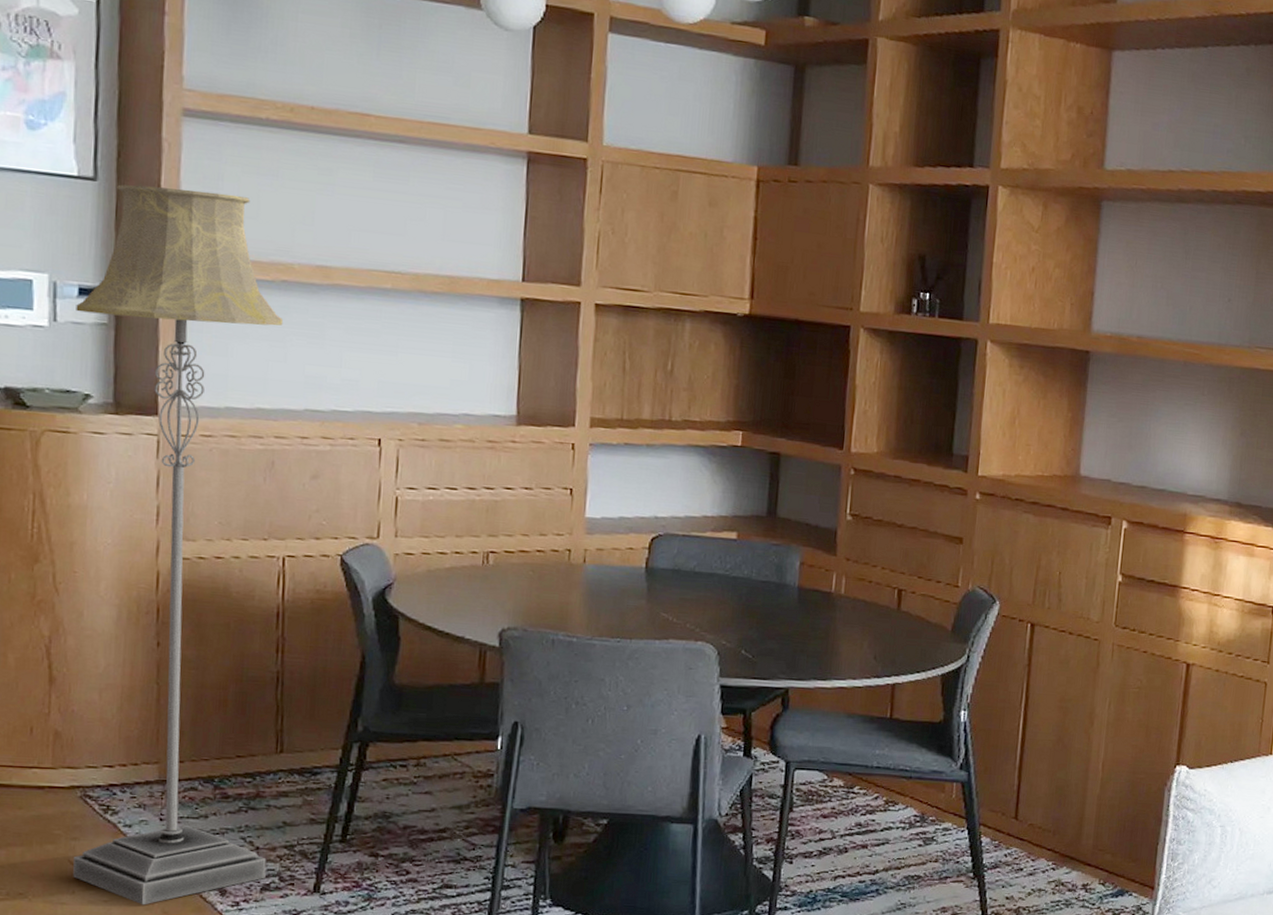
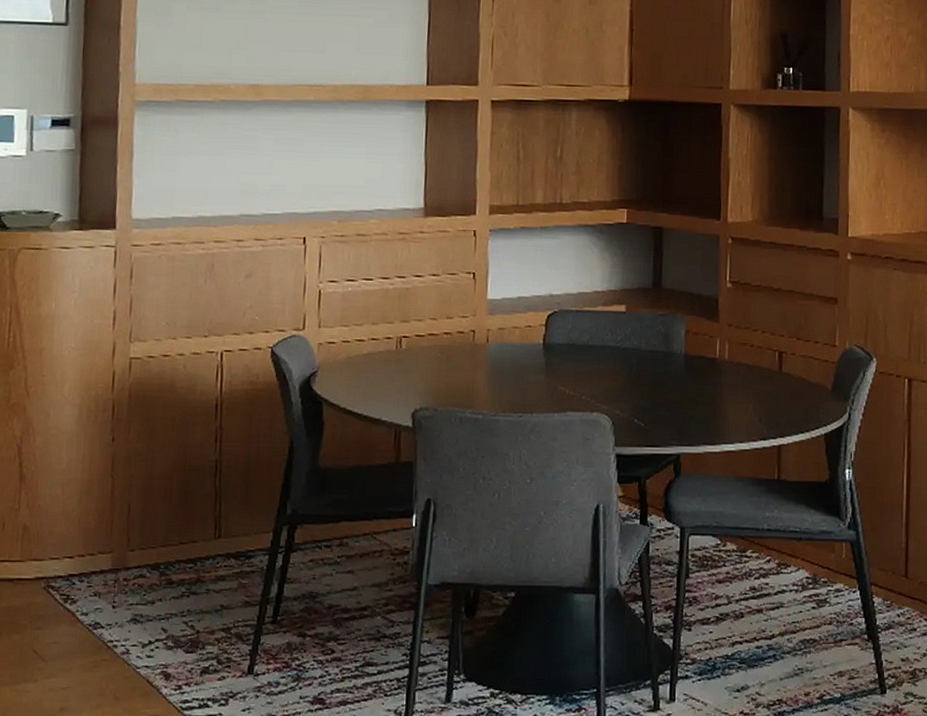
floor lamp: present [73,184,284,905] -> none [36,26,222,691]

